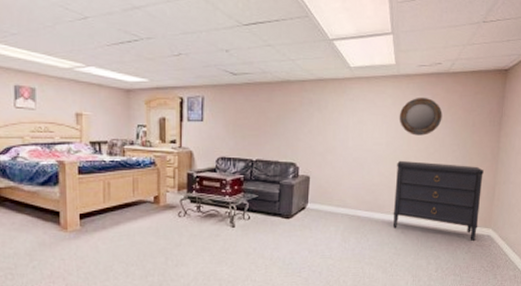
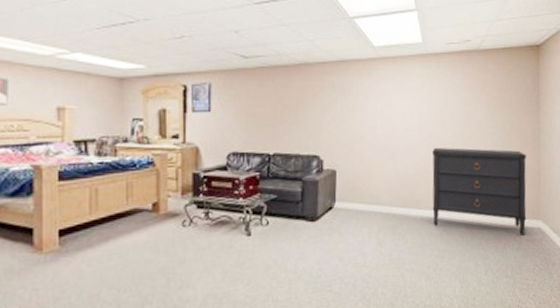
home mirror: present [399,97,443,136] -> none [430,76,477,119]

